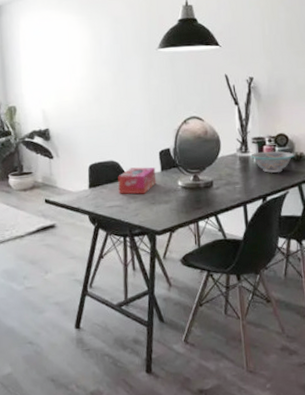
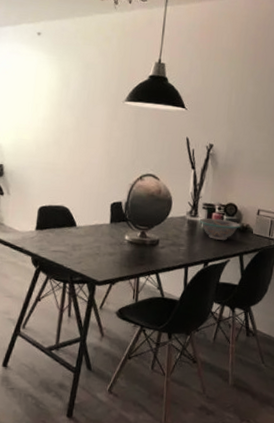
tissue box: present [118,167,156,194] -> none [65,215,105,243]

